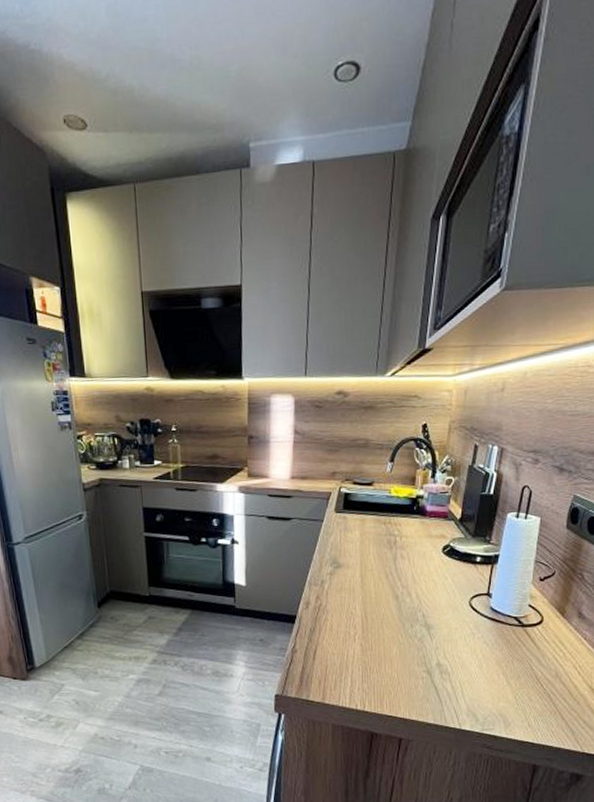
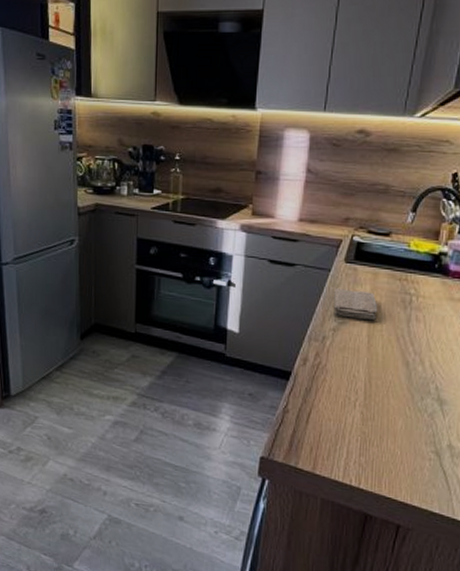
washcloth: none [328,536,368,562] -> present [333,289,378,321]

